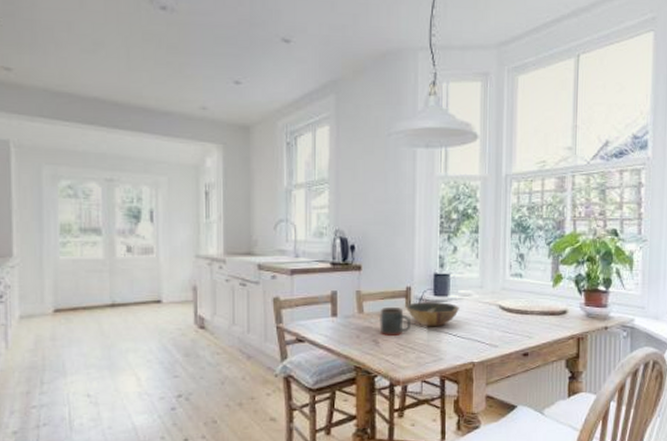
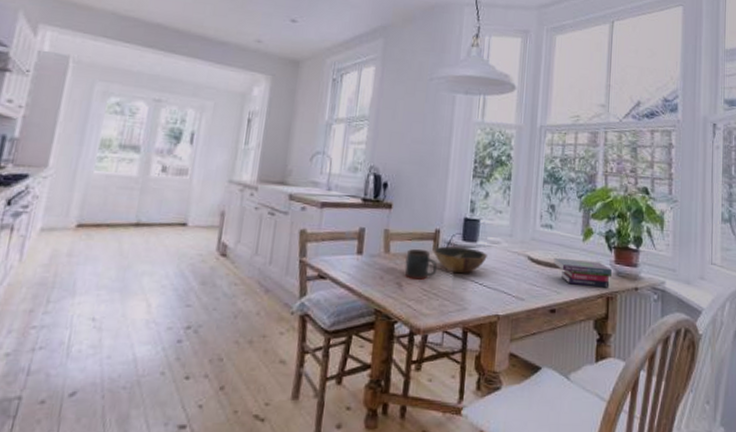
books: none [524,304,582,330] -> present [553,257,612,288]

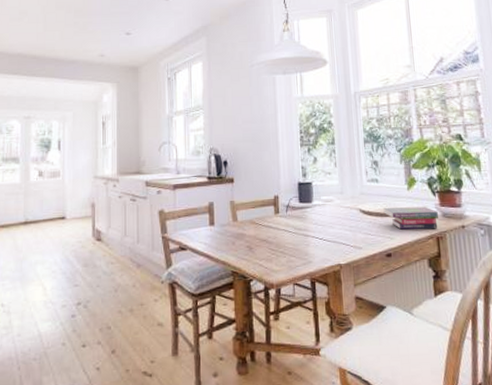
mug: present [404,248,438,280] -> none [251,214,281,242]
bowl: present [434,246,487,274] -> none [275,208,323,232]

